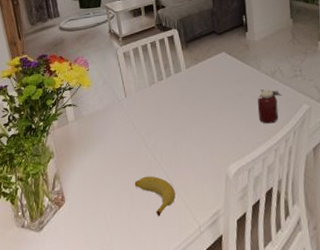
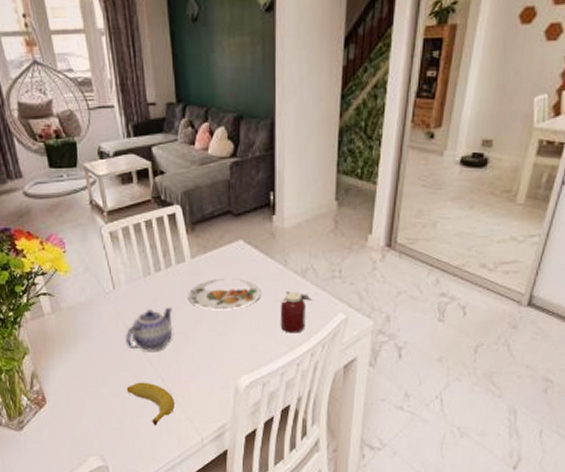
teapot: none [133,108,173,148] -> present [124,307,173,351]
plate: none [184,82,242,109] -> present [188,279,261,310]

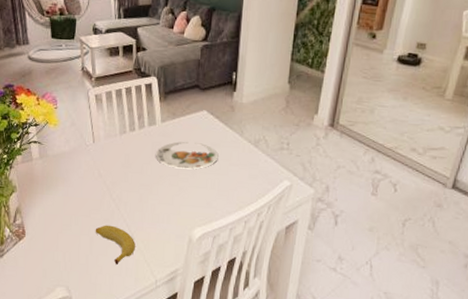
teapot: present [124,307,173,351] -> none [98,162,142,199]
jar: present [280,291,313,333] -> none [232,157,263,195]

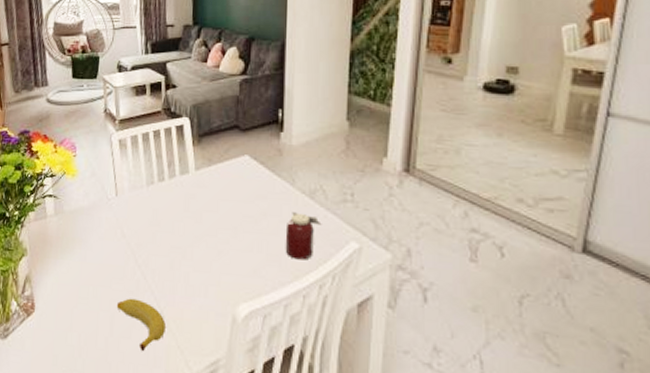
plate: present [156,141,219,169] -> none [189,193,266,228]
jar: none [232,157,263,195] -> present [285,212,322,260]

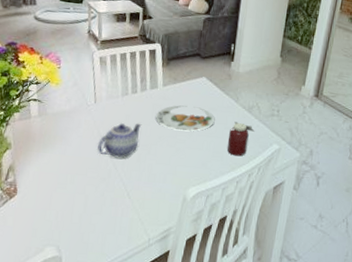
banana: present [116,298,166,351] -> none [90,183,131,223]
teapot: none [121,218,173,265] -> present [97,122,142,158]
plate: none [189,193,266,228] -> present [156,105,215,132]

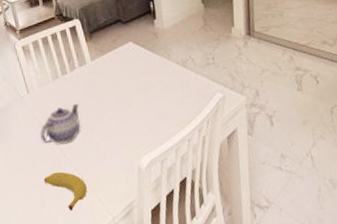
banana: none [90,183,131,223] -> present [43,171,87,210]
plate: present [156,105,215,132] -> none [91,73,152,102]
jar: present [227,122,255,157] -> none [168,79,194,115]

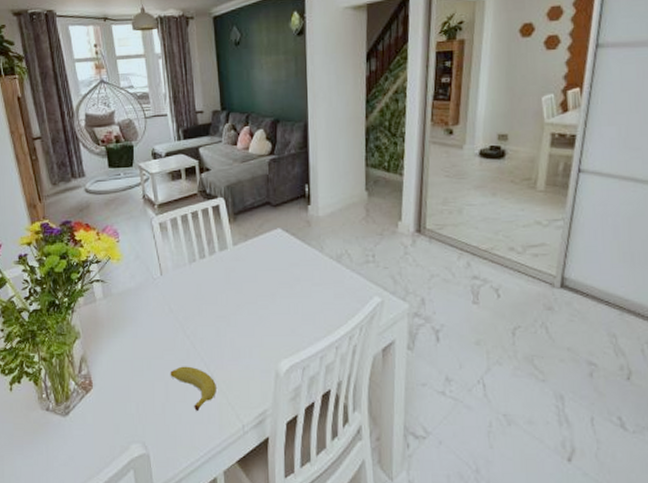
teapot: present [39,103,80,144] -> none [170,292,216,335]

